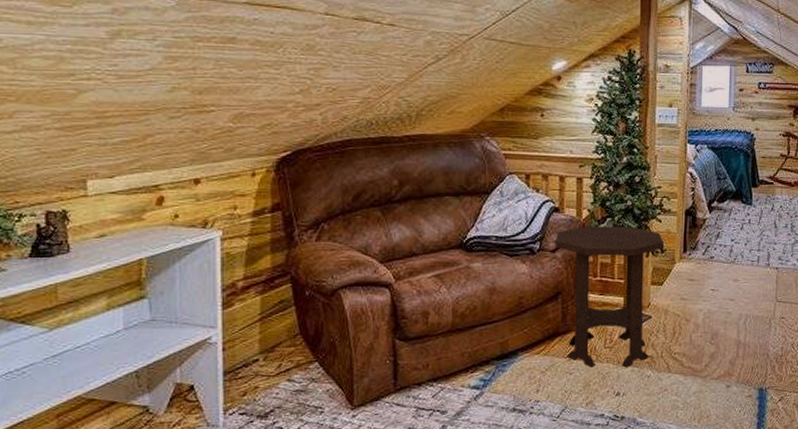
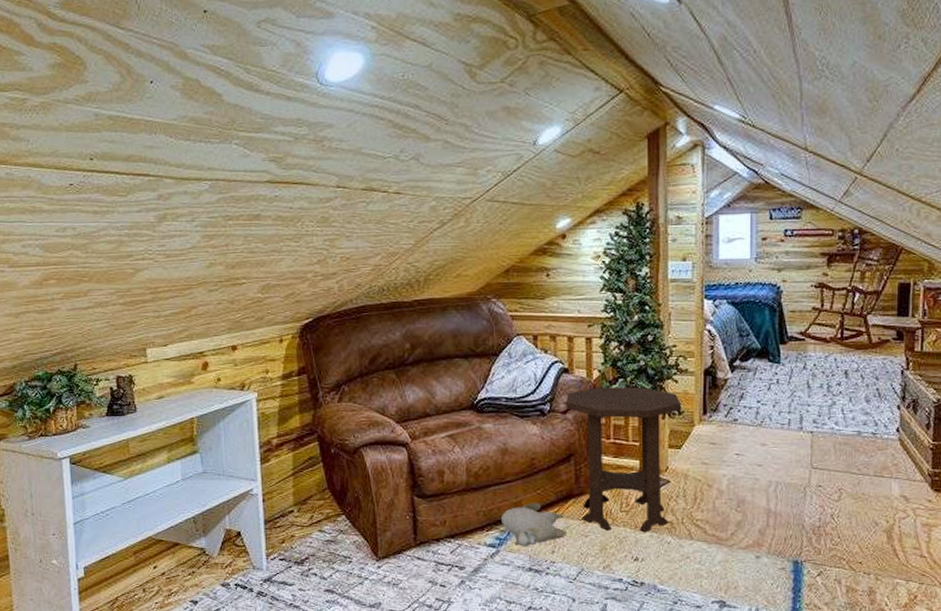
plush toy: none [486,342,552,387] -> present [500,503,567,547]

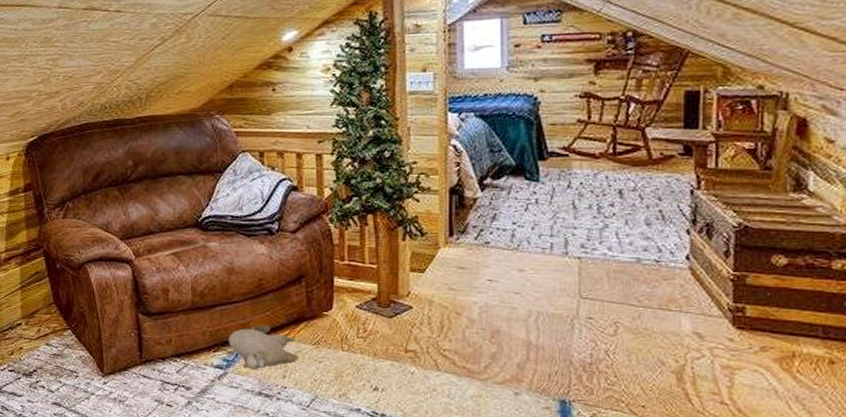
side table: present [566,386,682,533] -> none [295,206,425,362]

